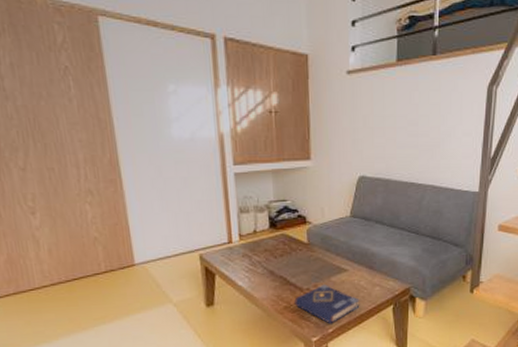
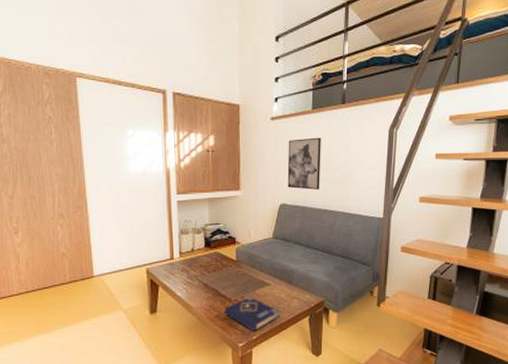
wall art: none [367,96,407,159] -> present [287,137,321,190]

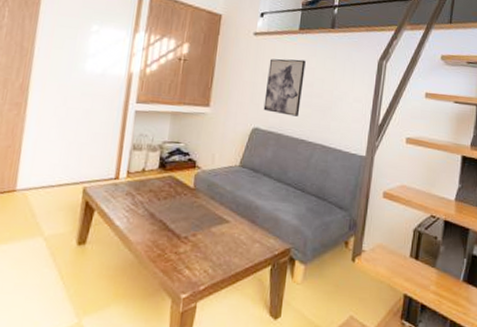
book: present [224,296,280,332] -> none [169,233,238,280]

